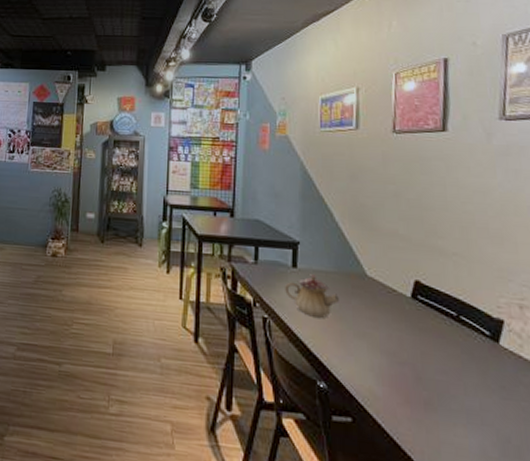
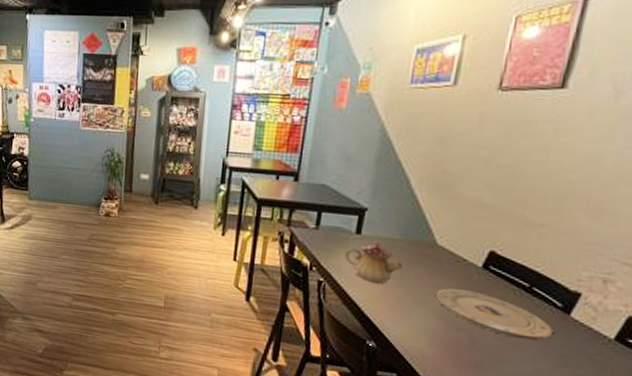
plate: none [375,320,489,372] -> present [436,288,555,341]

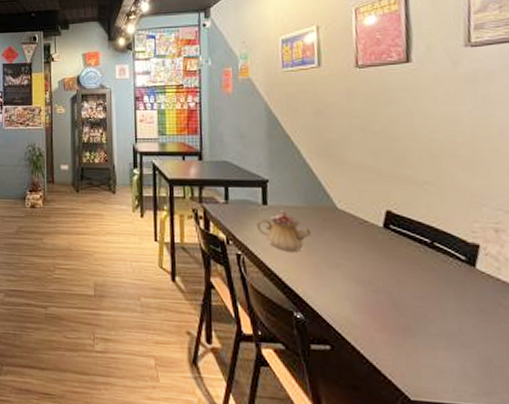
plate: present [436,288,555,341] -> none [349,251,467,297]

